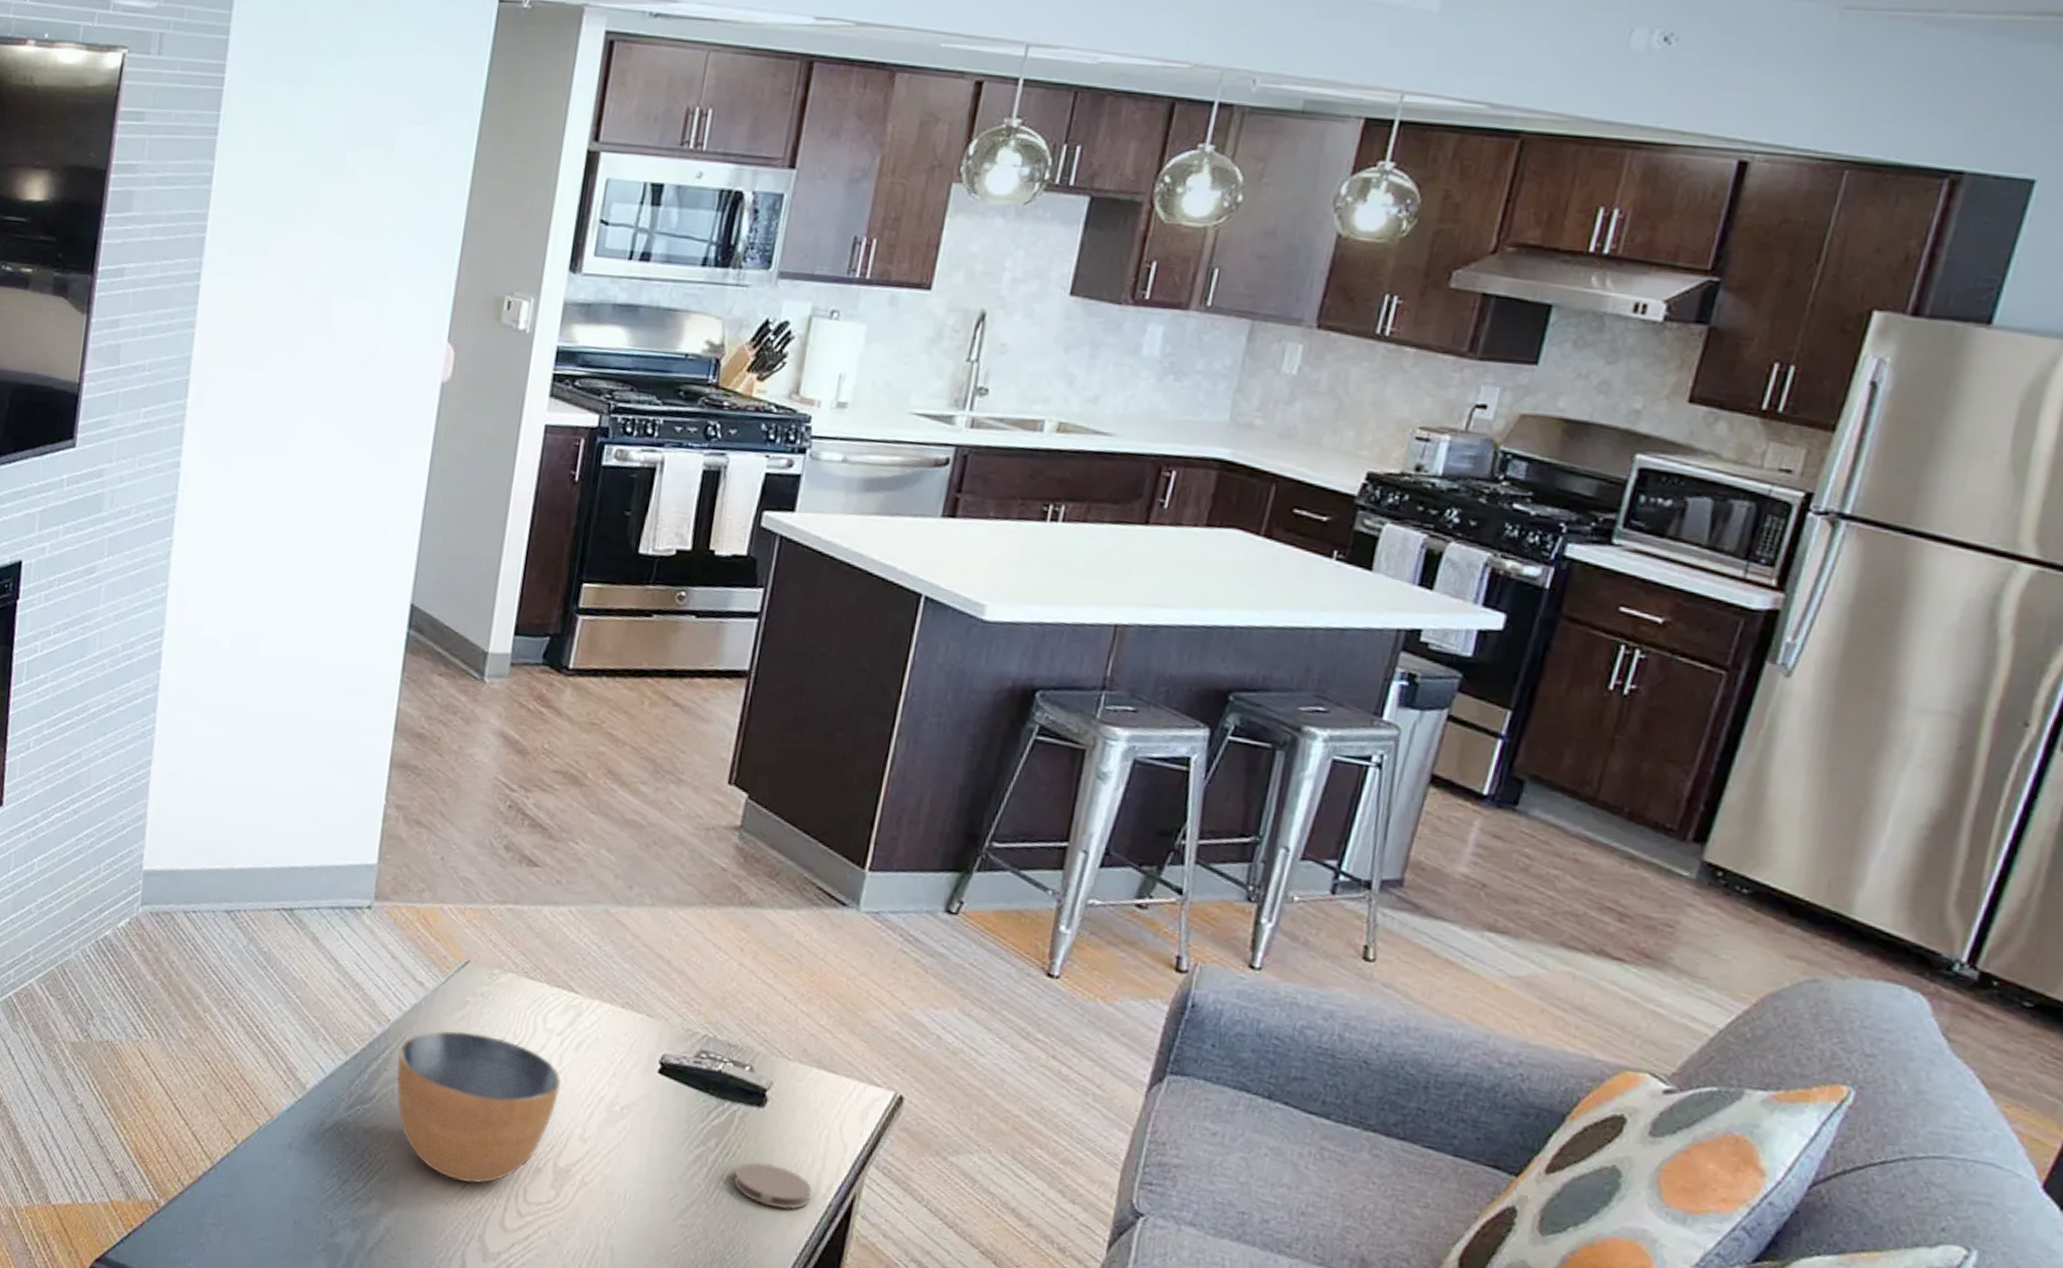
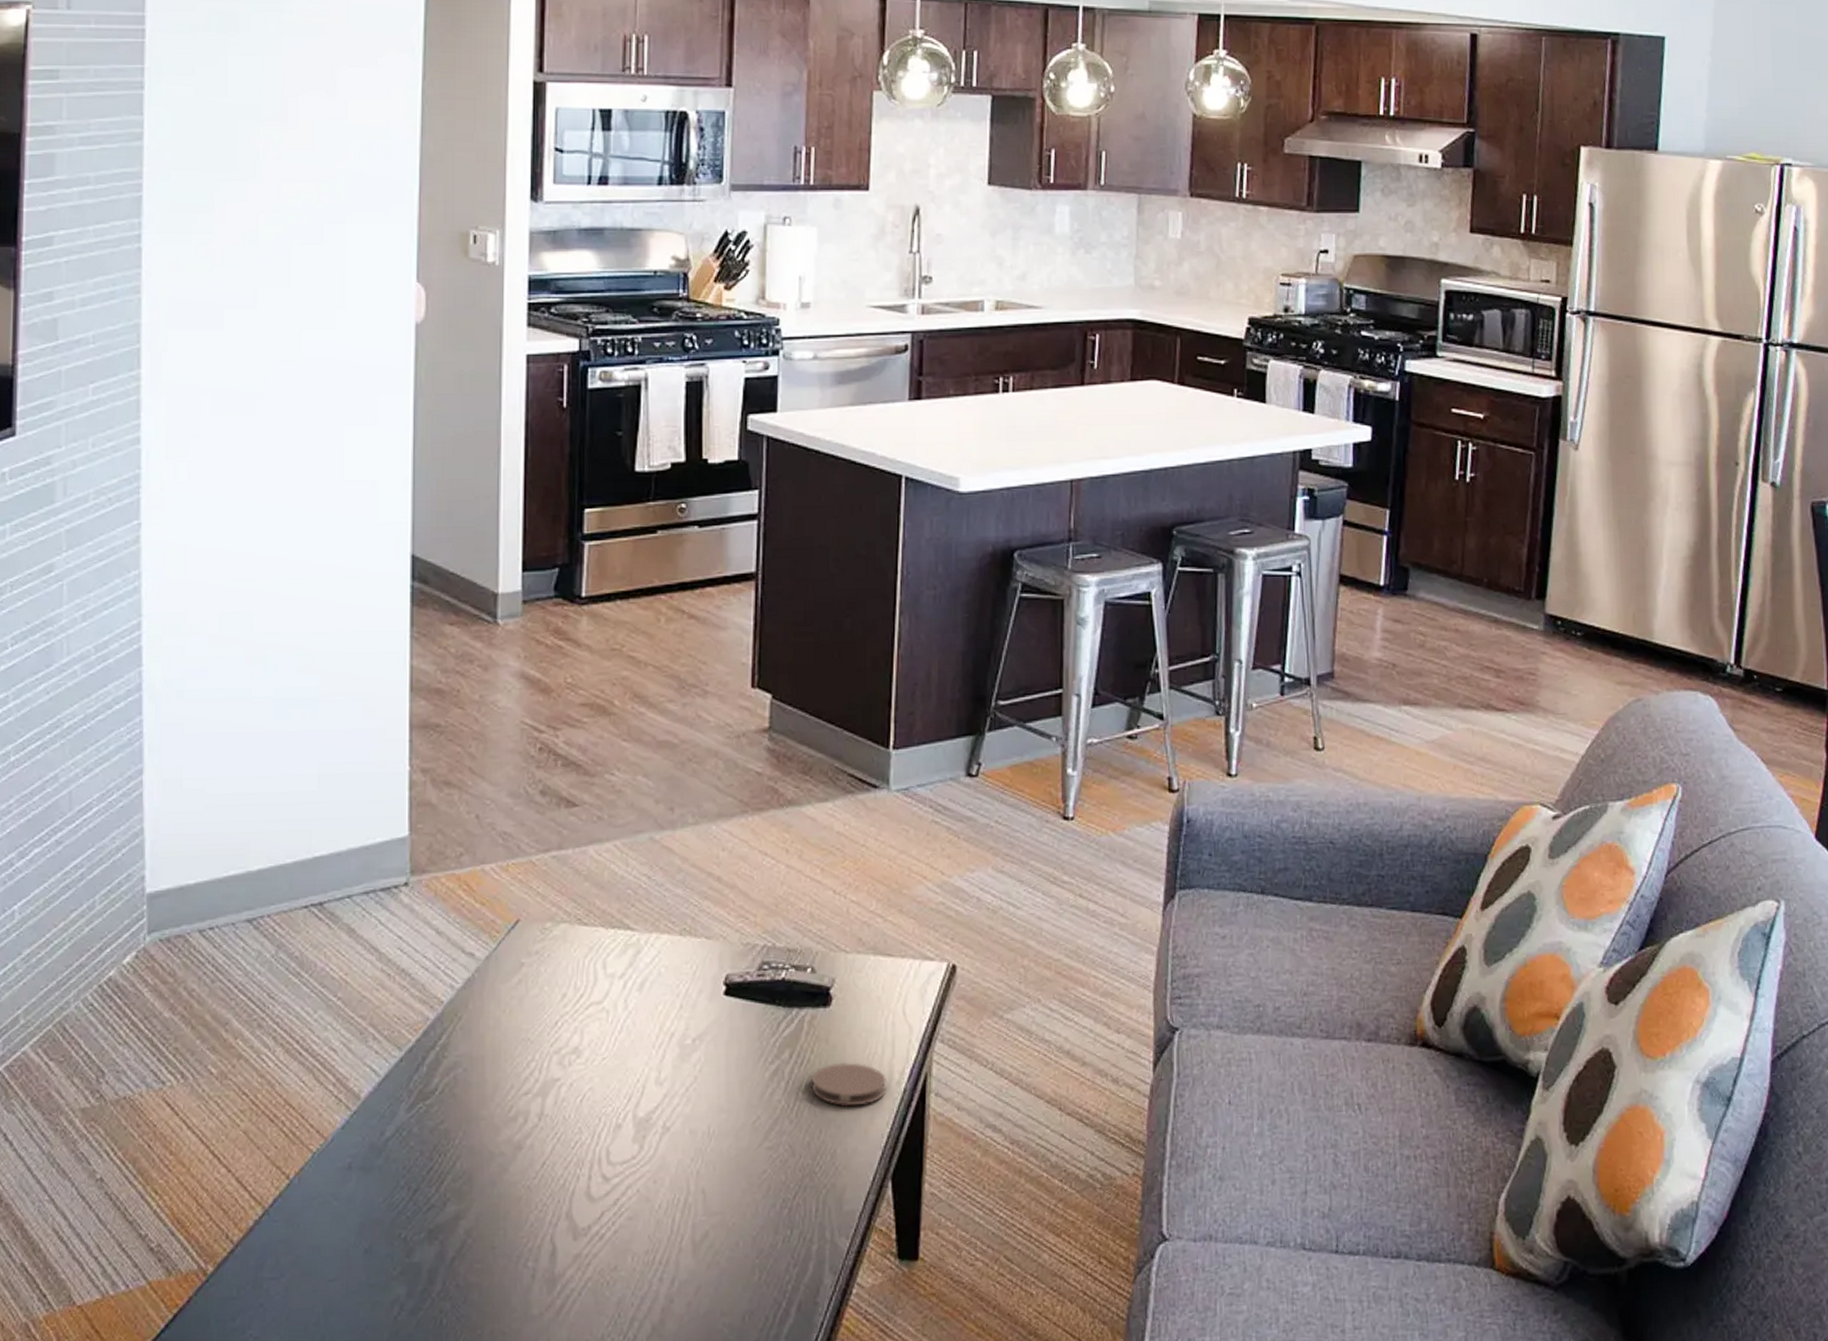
bowl: present [397,1031,561,1183] -> none [456,995,630,1159]

